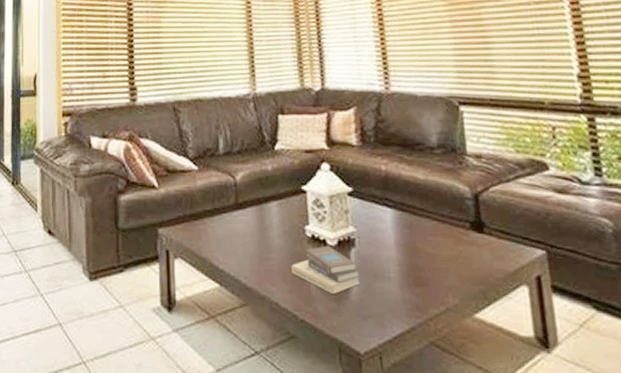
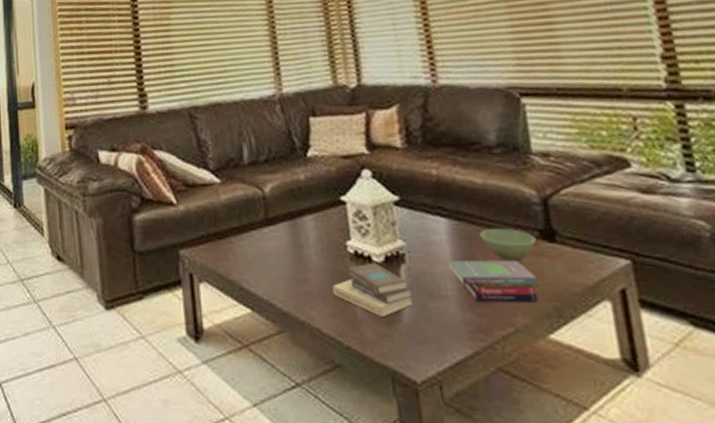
books: none [391,246,468,286] -> present [447,260,539,303]
bowl: none [420,218,468,250] -> present [479,228,537,263]

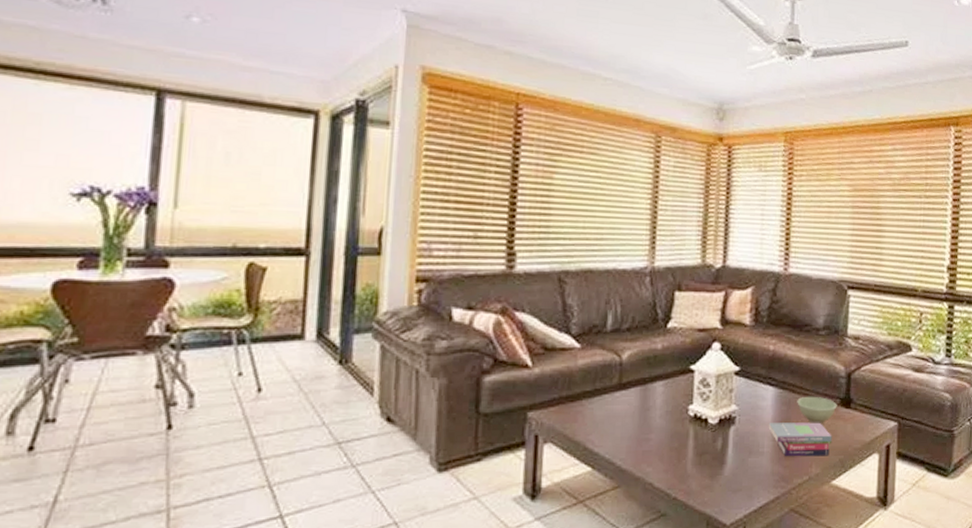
books: present [332,262,413,316] -> none [669,424,736,471]

